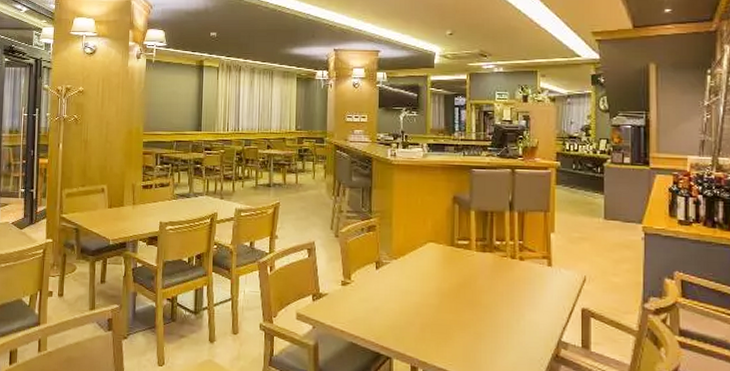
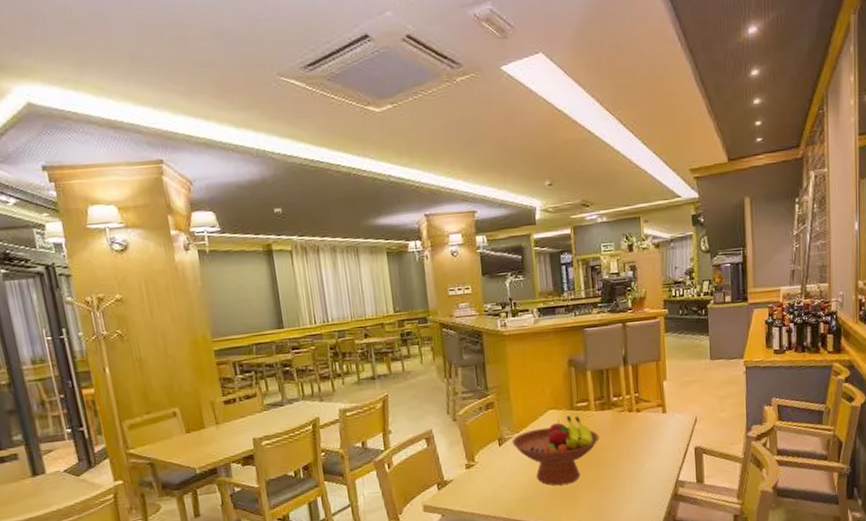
fruit bowl: none [389,251,478,321] -> present [511,416,600,486]

